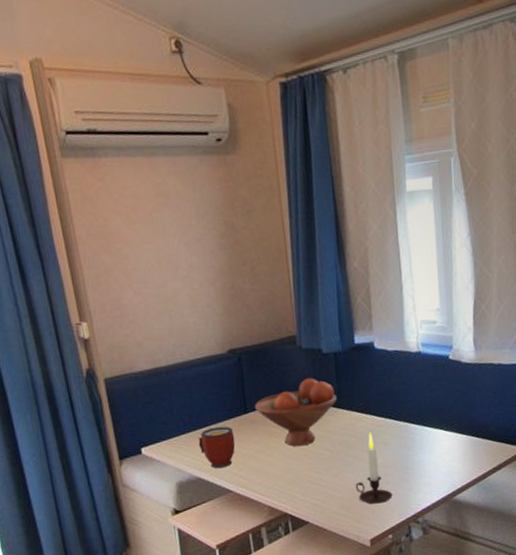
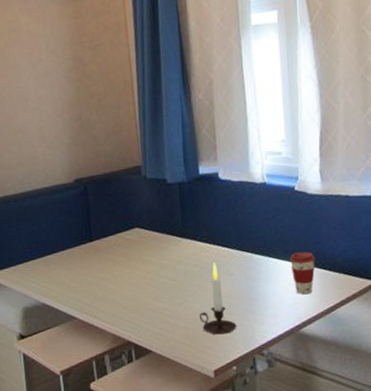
mug: present [198,426,236,469] -> none [44,253,81,296]
fruit bowl: present [254,378,337,446] -> none [99,207,181,275]
coffee cup: none [444,420,469,462] -> present [290,251,315,295]

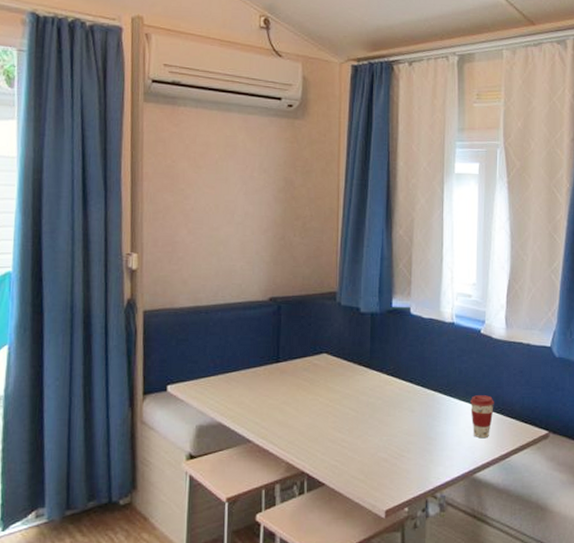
candle: present [199,262,237,335] -> none [376,397,413,472]

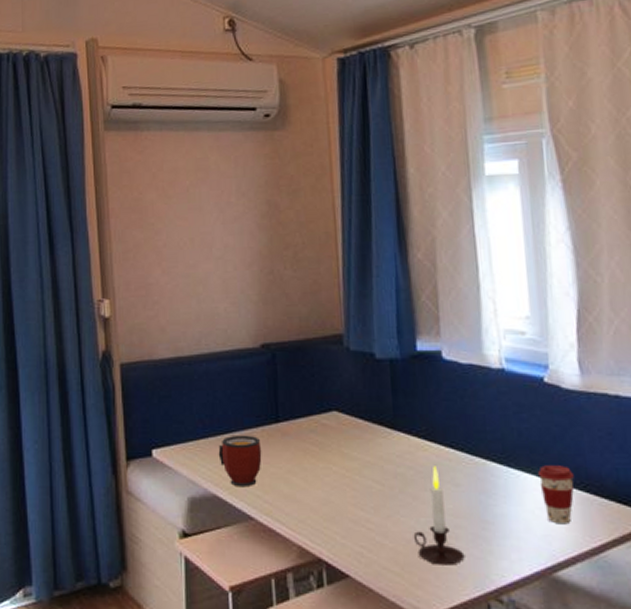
mug: none [225,372,263,416] -> present [218,435,262,488]
candle: none [376,397,413,472] -> present [413,466,465,566]

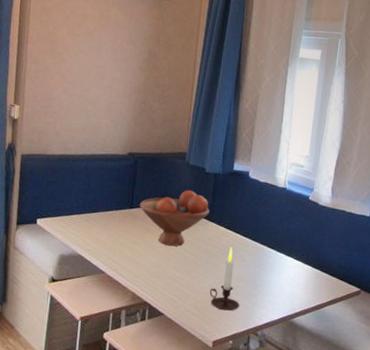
mug: present [218,435,262,488] -> none [85,214,118,251]
fruit bowl: none [288,388,392,472] -> present [139,190,209,246]
coffee cup: present [538,465,574,525] -> none [294,252,315,290]

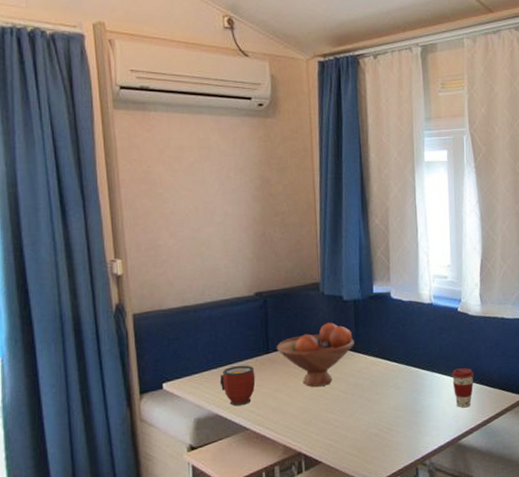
mug: none [85,214,118,251] -> present [219,365,256,406]
candle: present [209,247,240,311] -> none [367,376,402,446]
coffee cup: none [294,252,315,290] -> present [452,368,474,408]

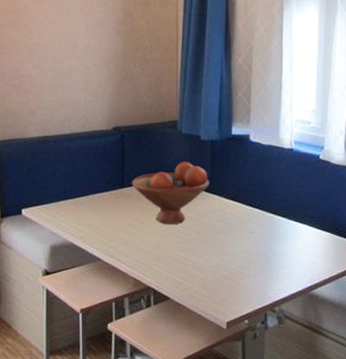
mug: present [219,365,256,406] -> none [75,197,110,237]
coffee cup: present [452,368,474,408] -> none [308,218,332,258]

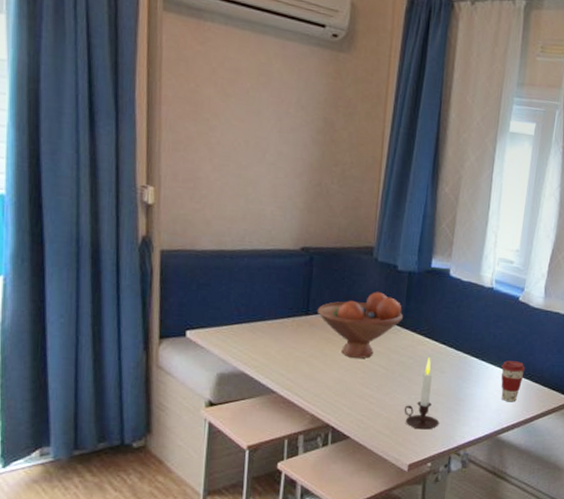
candle: none [218,219,253,288] -> present [404,357,440,430]
coffee cup: none [308,218,332,258] -> present [501,361,525,402]

